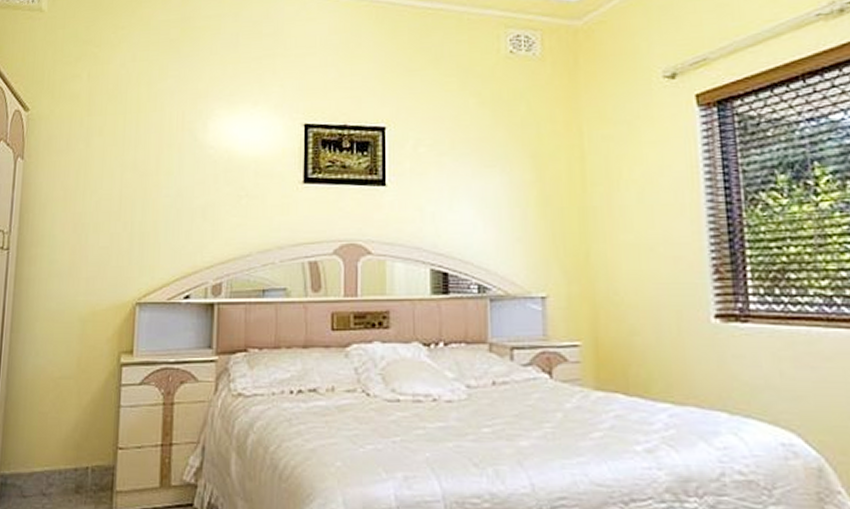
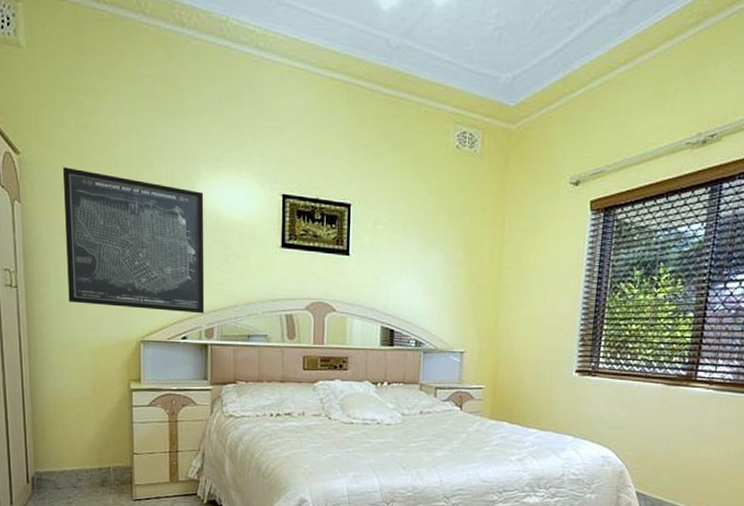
wall art: none [61,118,216,267] -> present [62,166,205,314]

